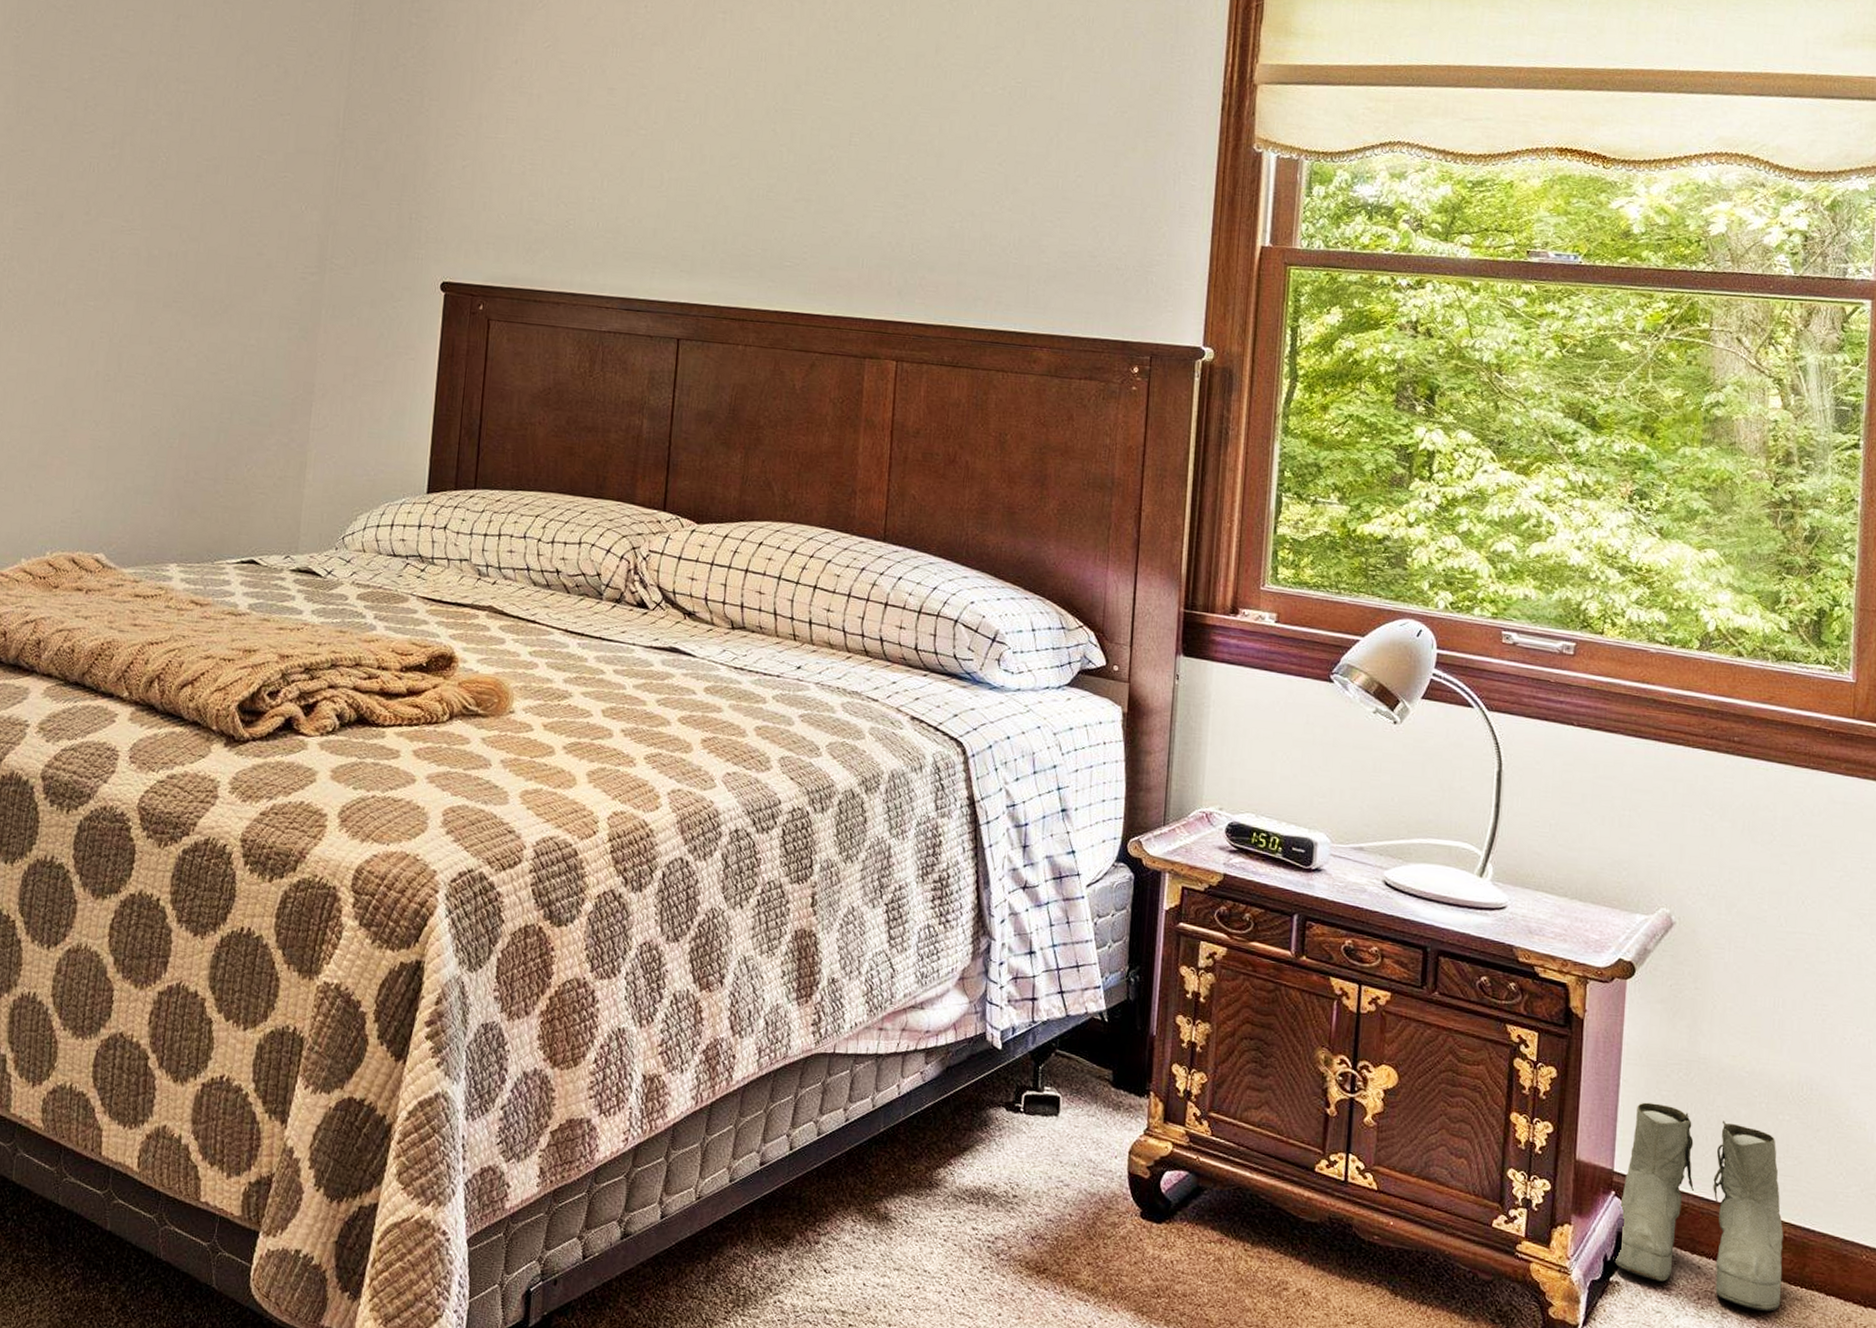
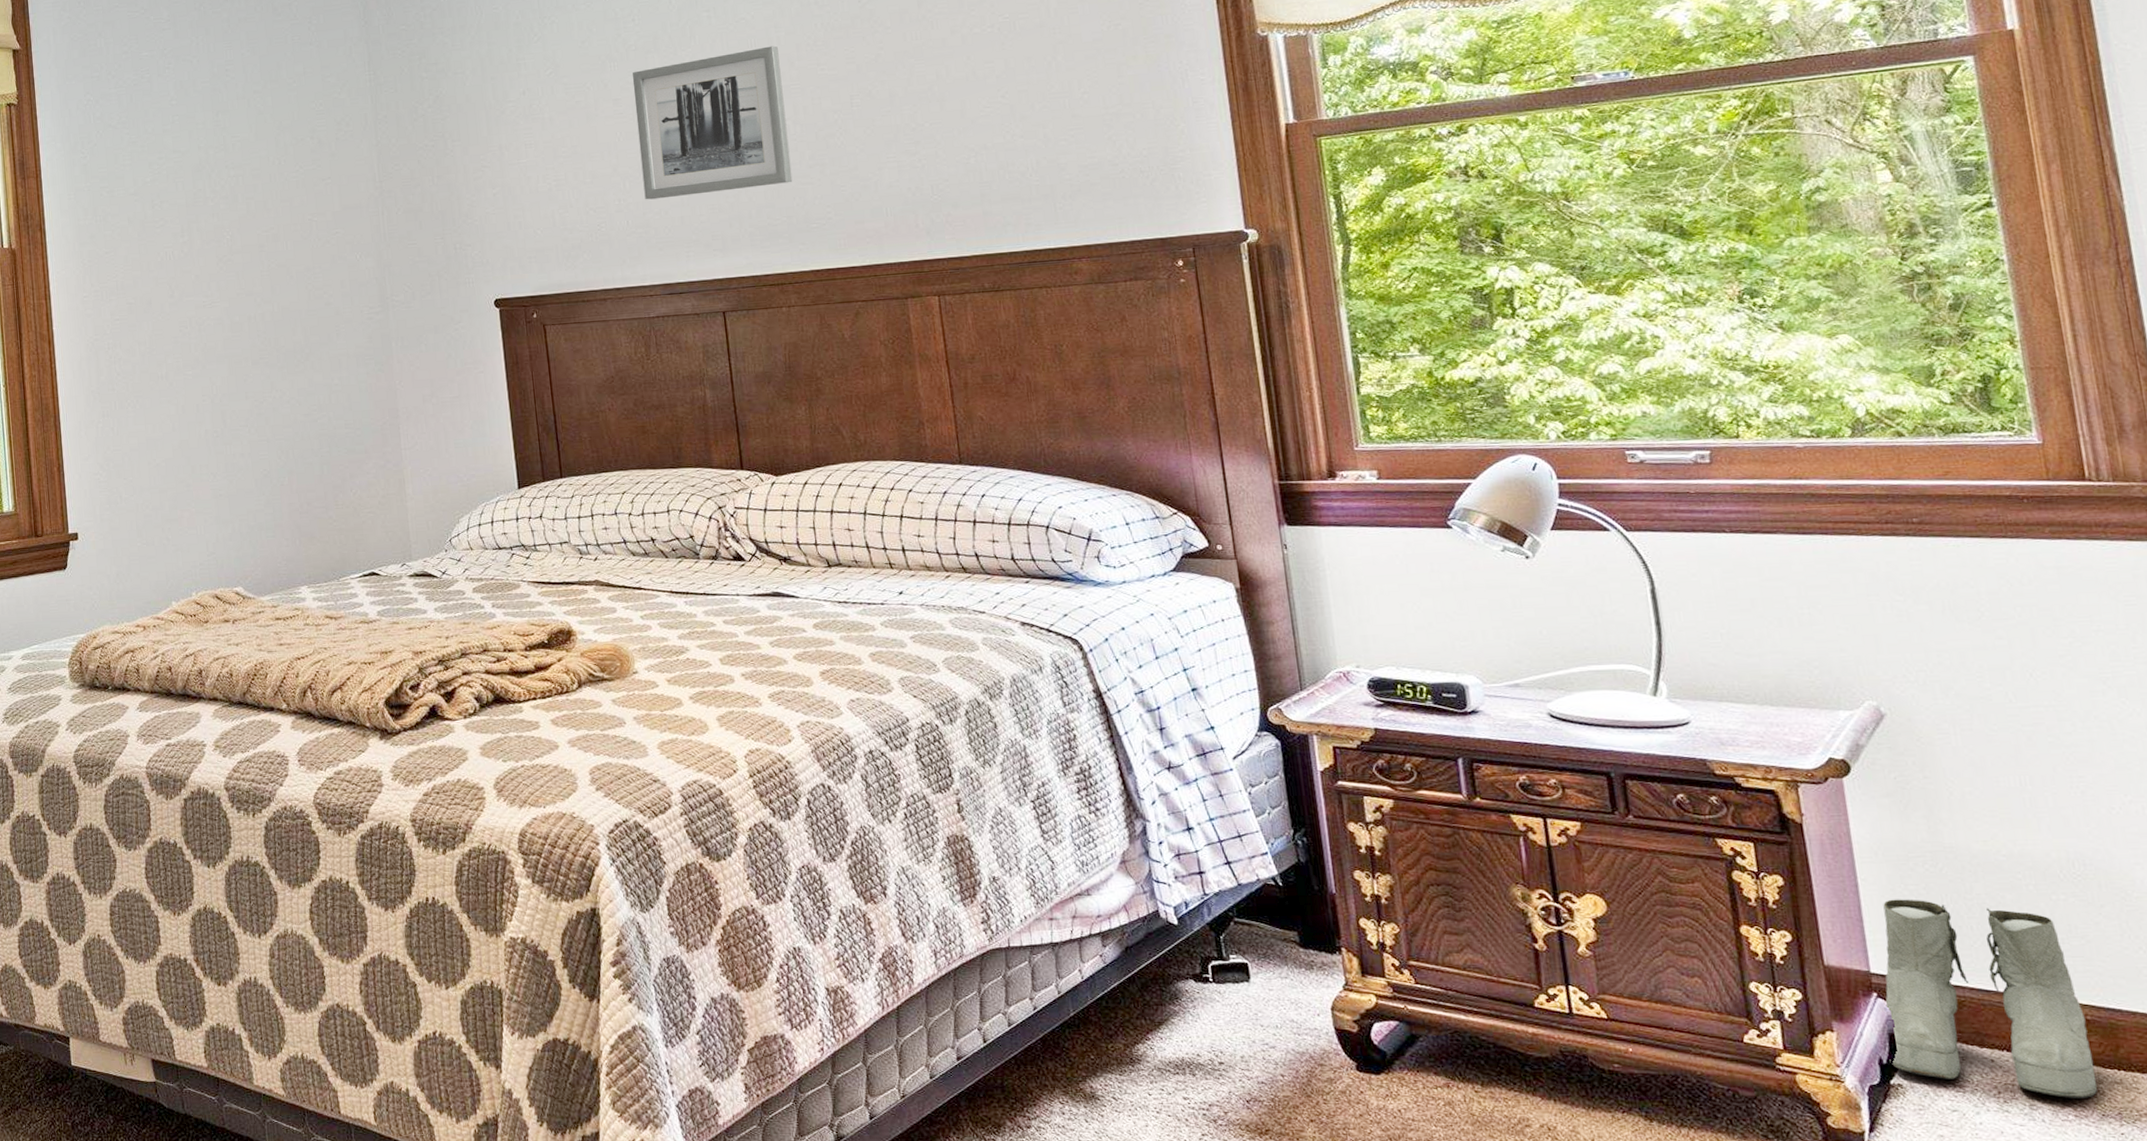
wall art: none [621,62,788,214] -> present [632,46,793,200]

